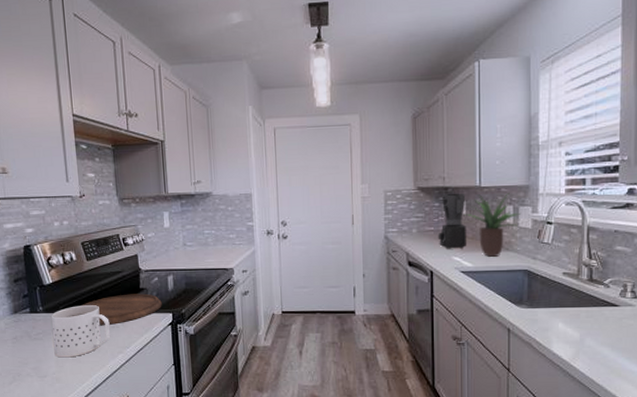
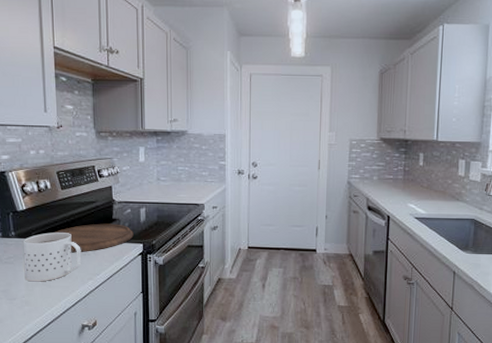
blender: present [437,193,467,249] -> none [396,145,424,197]
potted plant: present [465,192,522,257] -> none [422,147,472,206]

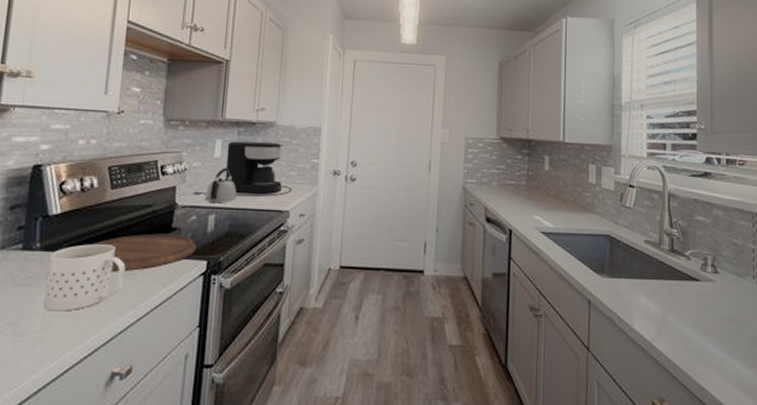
coffee maker: none [124,148,205,194] -> present [191,141,292,197]
kettle: none [135,170,162,199] -> present [204,168,238,204]

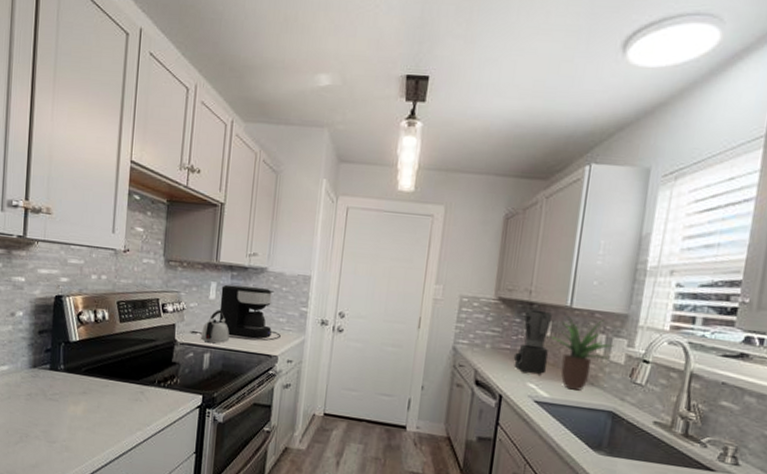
mug: present [43,244,126,312] -> none [68,370,133,426]
cutting board: present [93,233,197,271] -> none [106,365,193,397]
blender: none [518,146,549,207] -> present [513,309,553,375]
potted plant: none [547,150,604,218] -> present [548,316,615,391]

